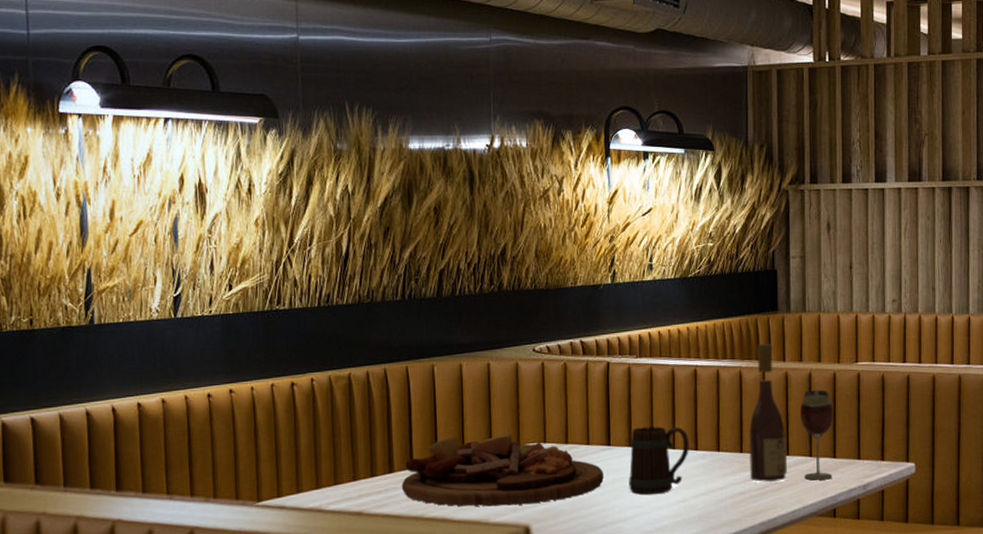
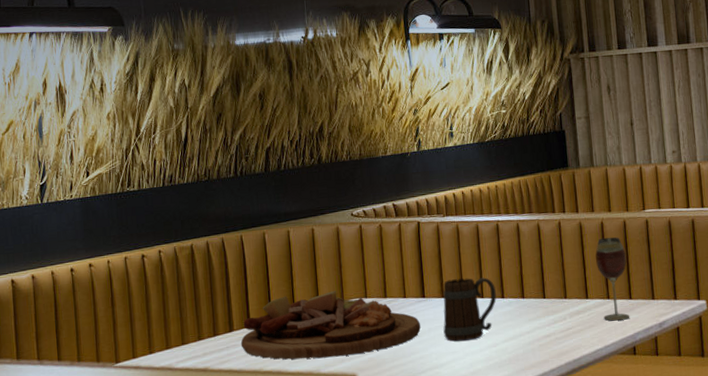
wine bottle: present [749,344,787,483] -> none [550,197,588,325]

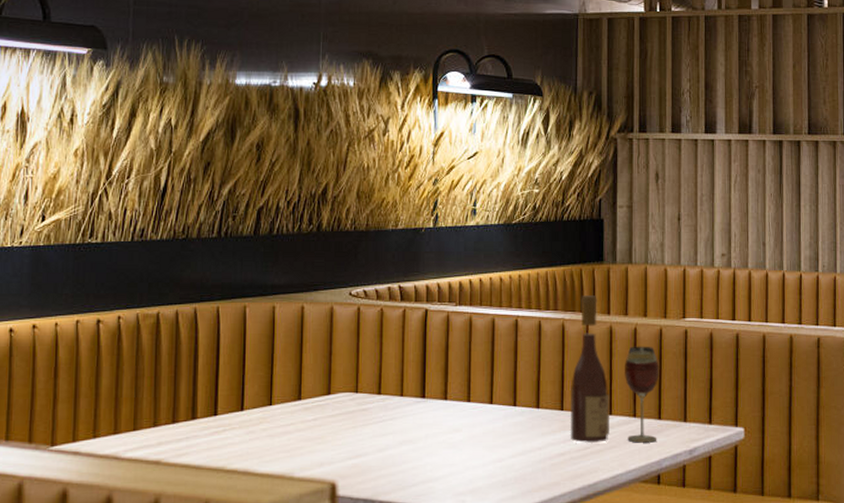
food platter: present [240,290,421,360] -> none [203,380,416,460]
beer mug: present [443,277,497,341] -> none [442,379,507,452]
wine bottle: none [550,197,588,325] -> present [569,295,609,444]

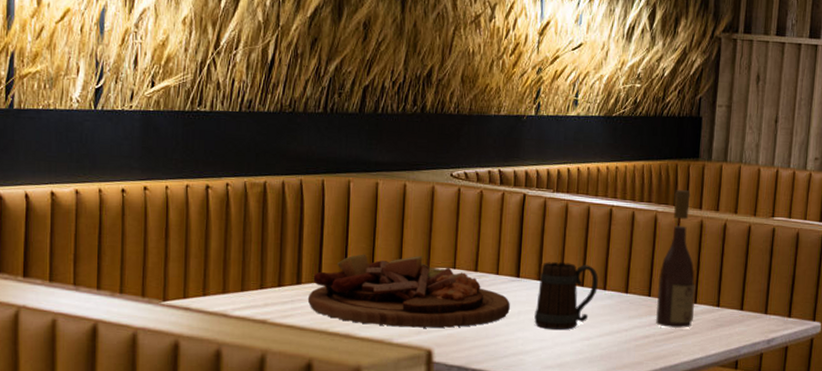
food platter: none [203,380,416,460] -> present [307,254,510,328]
beer mug: none [442,379,507,452] -> present [534,262,598,330]
wineglass: present [624,346,659,443] -> none [710,240,746,331]

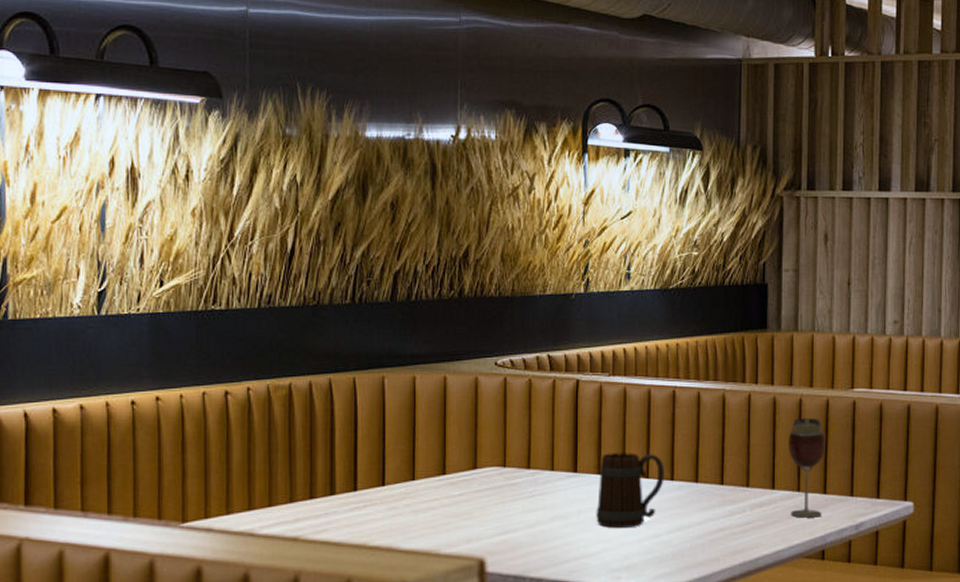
food platter: present [307,254,510,328] -> none [343,454,568,536]
wine bottle: present [655,190,696,329] -> none [730,365,772,519]
wineglass: none [710,240,746,331] -> present [787,418,825,518]

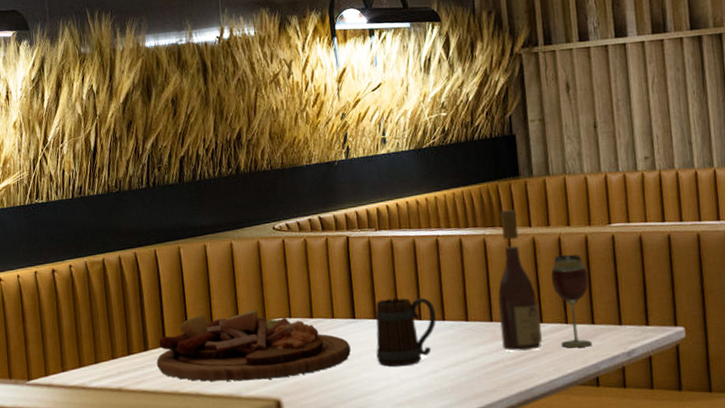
food platter: none [343,454,568,536] -> present [156,309,351,382]
wine bottle: none [730,365,772,519] -> present [497,210,542,352]

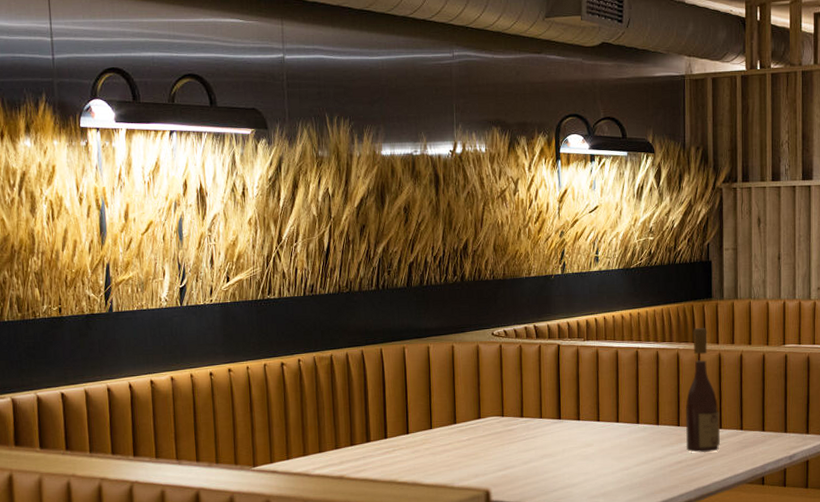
food platter: present [156,309,351,382] -> none [377,407,555,473]
beer mug: present [376,297,436,366] -> none [577,402,631,463]
wineglass: present [550,254,593,348] -> none [731,369,763,451]

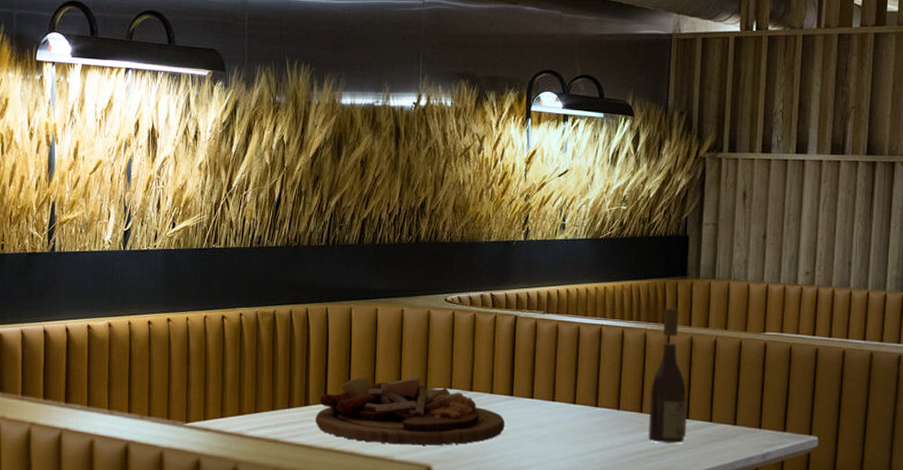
food platter: none [377,407,555,473] -> present [315,376,505,446]

